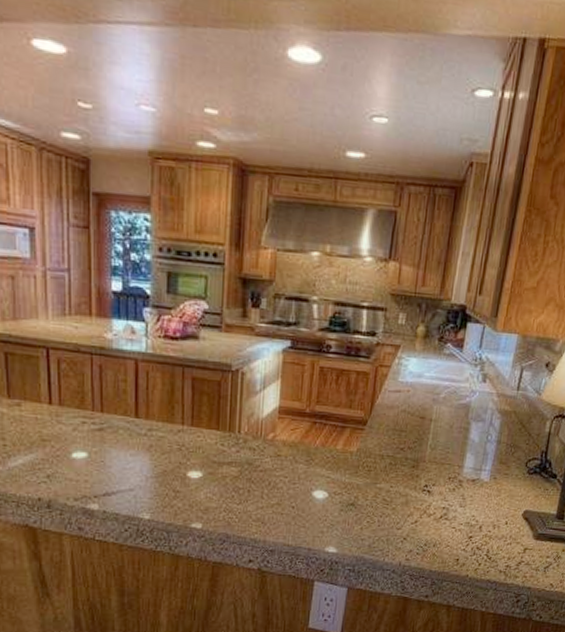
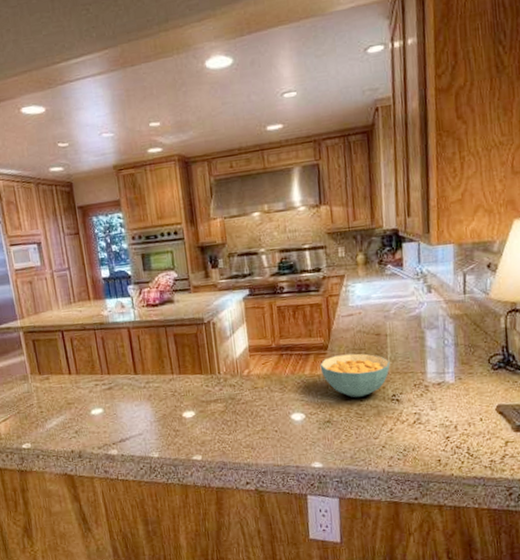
cereal bowl: none [354,433,429,483] -> present [320,353,390,398]

